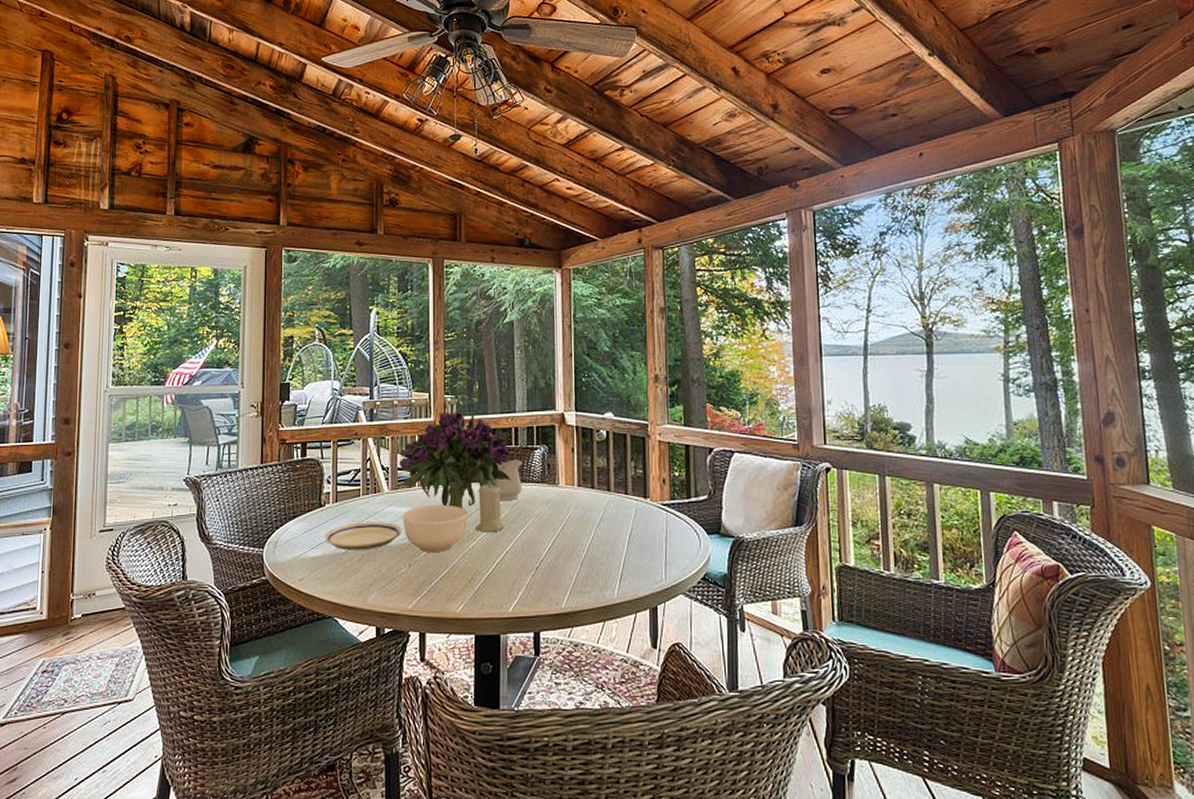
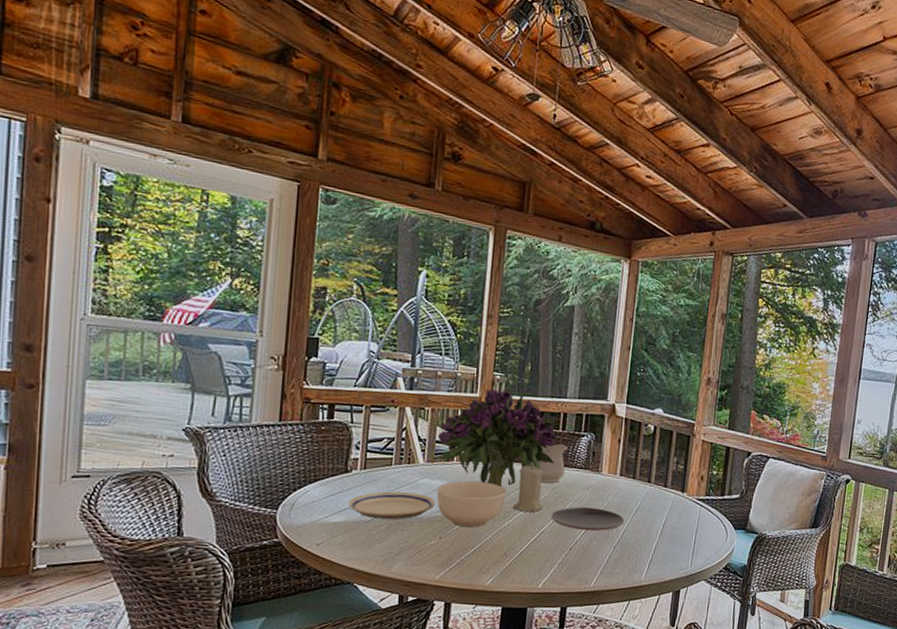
plate: none [513,523,589,548] -> present [551,507,625,531]

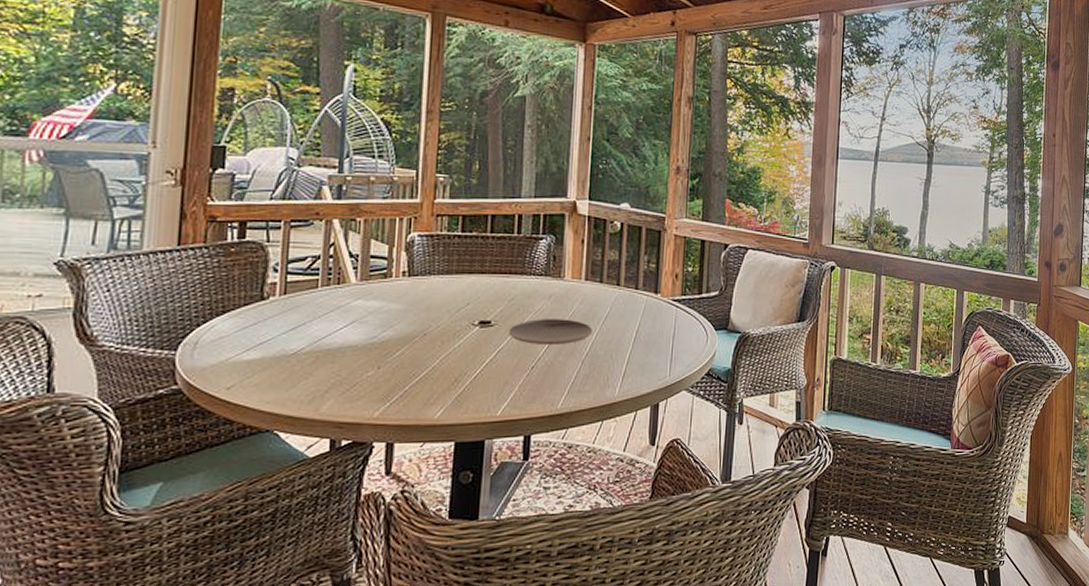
plate: present [348,491,435,520] -> none [265,318,372,352]
bouquet: present [432,388,557,488] -> none [366,191,512,304]
bowl: present [436,481,507,527] -> none [372,298,456,352]
candle: present [512,464,544,512] -> none [462,274,499,330]
pitcher: present [530,443,568,484] -> none [481,249,525,295]

